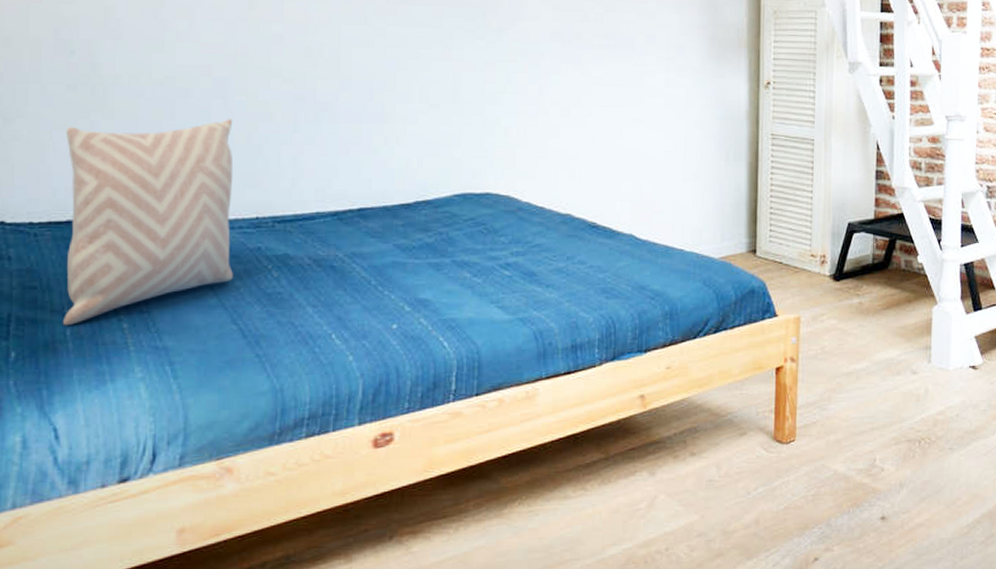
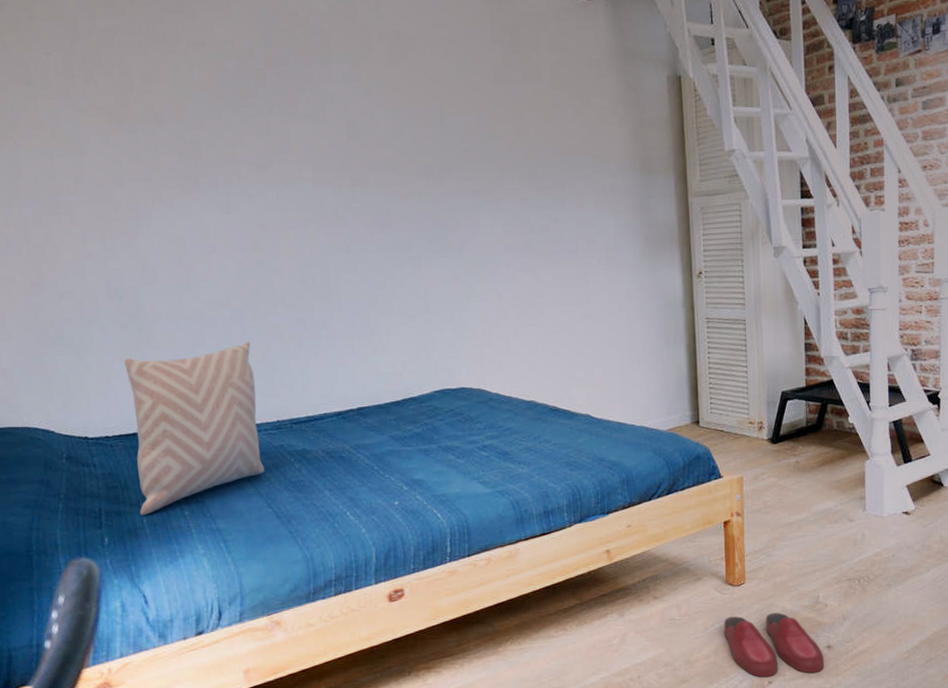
slippers: none [768,476,877,553] -> present [724,612,825,678]

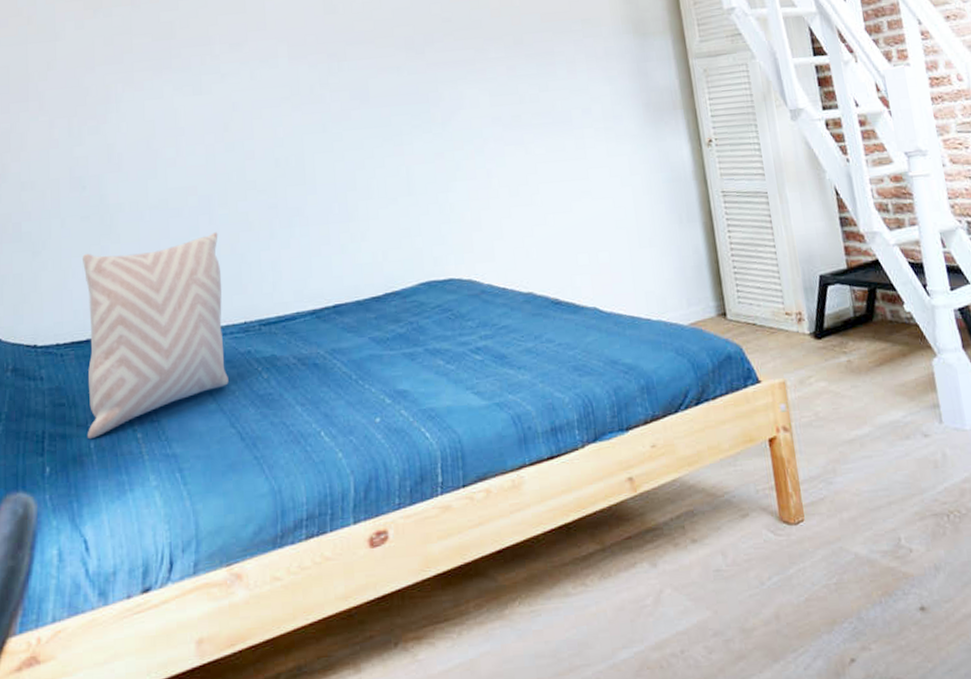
slippers: present [724,612,825,678] -> none [783,561,921,653]

